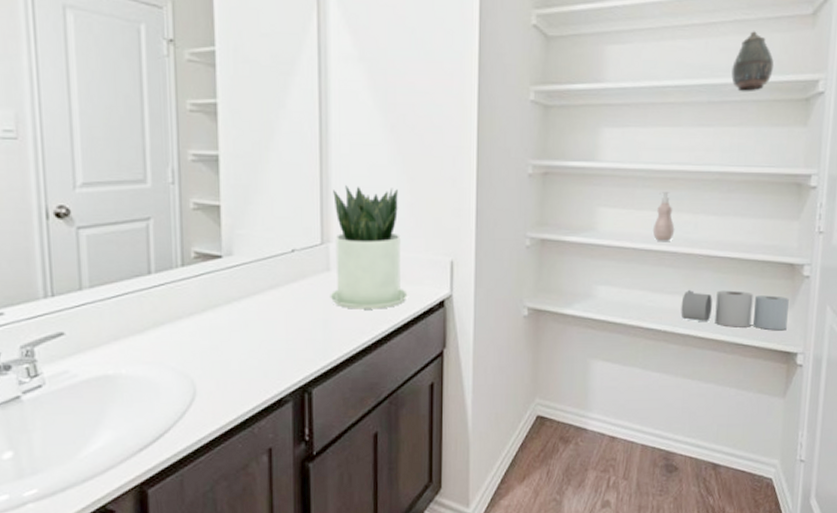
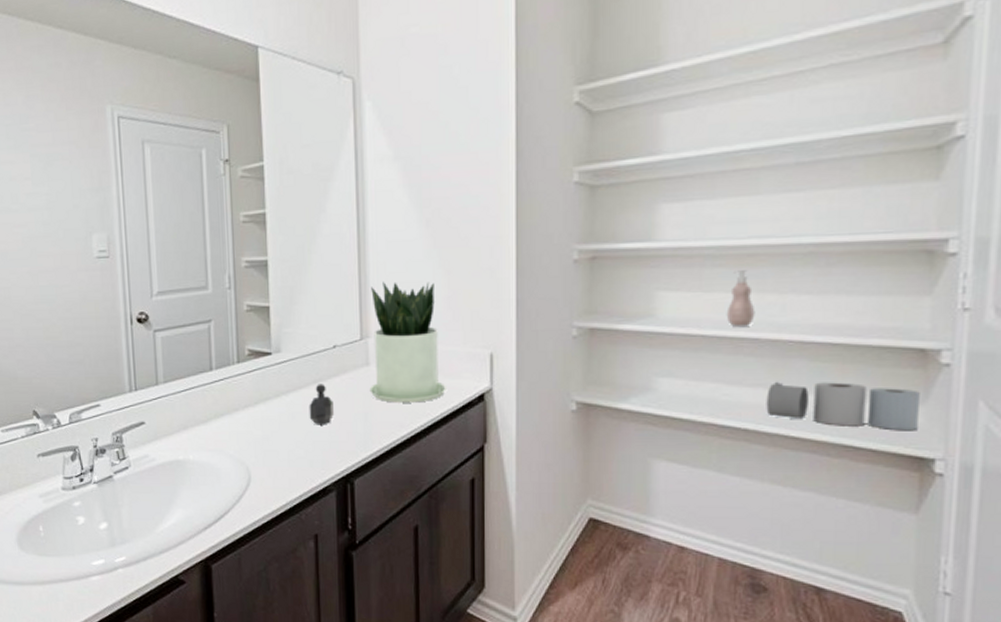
perfume bottle: none [264,290,291,333] -> present [309,384,334,425]
decorative jar: present [731,31,775,92] -> none [827,74,889,148]

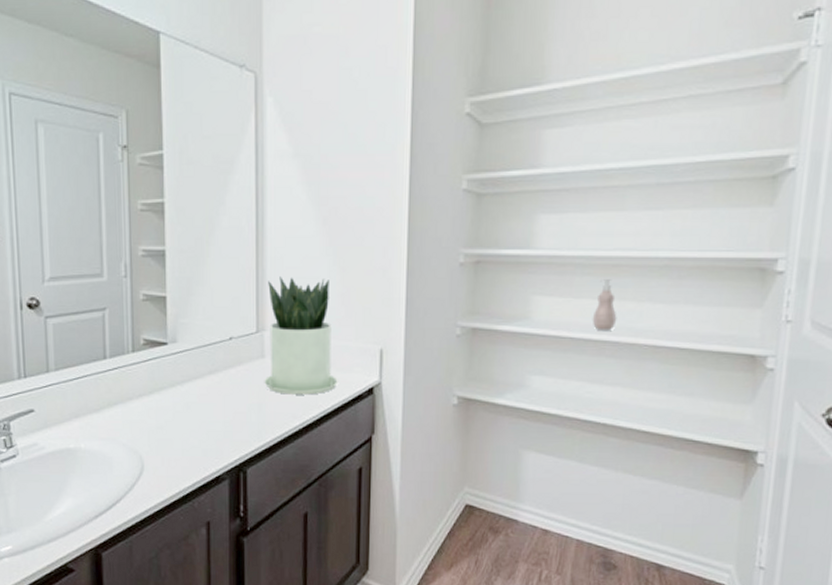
perfume bottle: present [309,384,334,425] -> none [204,375,228,415]
toilet paper roll: present [766,381,809,420] -> none [622,381,659,416]
toilet paper roll: present [813,382,867,426] -> none [661,382,706,422]
toilet paper roll: present [868,388,920,431] -> none [706,389,749,427]

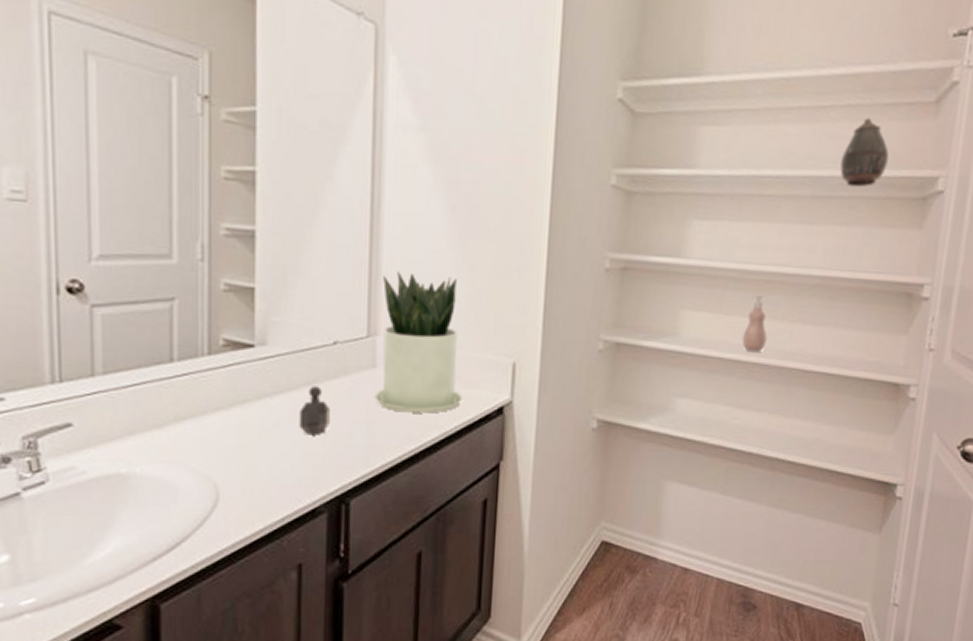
perfume bottle: none [204,375,228,415] -> present [299,386,330,436]
decorative jar: none [684,106,735,172] -> present [840,118,890,188]

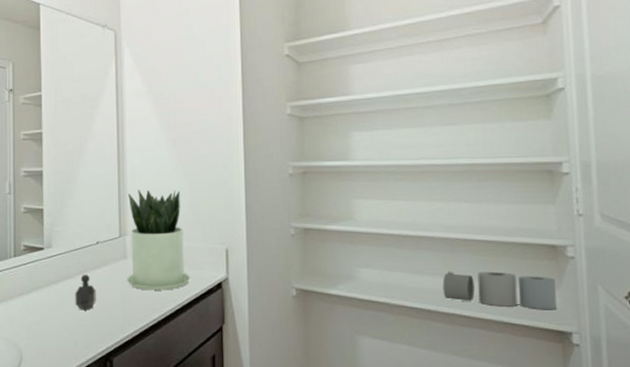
soap bottle: present [741,294,768,352] -> none [407,182,429,227]
toilet paper roll: none [768,407,805,445] -> present [442,271,475,302]
toilet paper roll: none [806,410,851,453] -> present [477,271,518,307]
decorative jar: present [840,118,890,188] -> none [469,42,510,94]
toilet paper roll: none [850,417,891,458] -> present [519,276,557,310]

